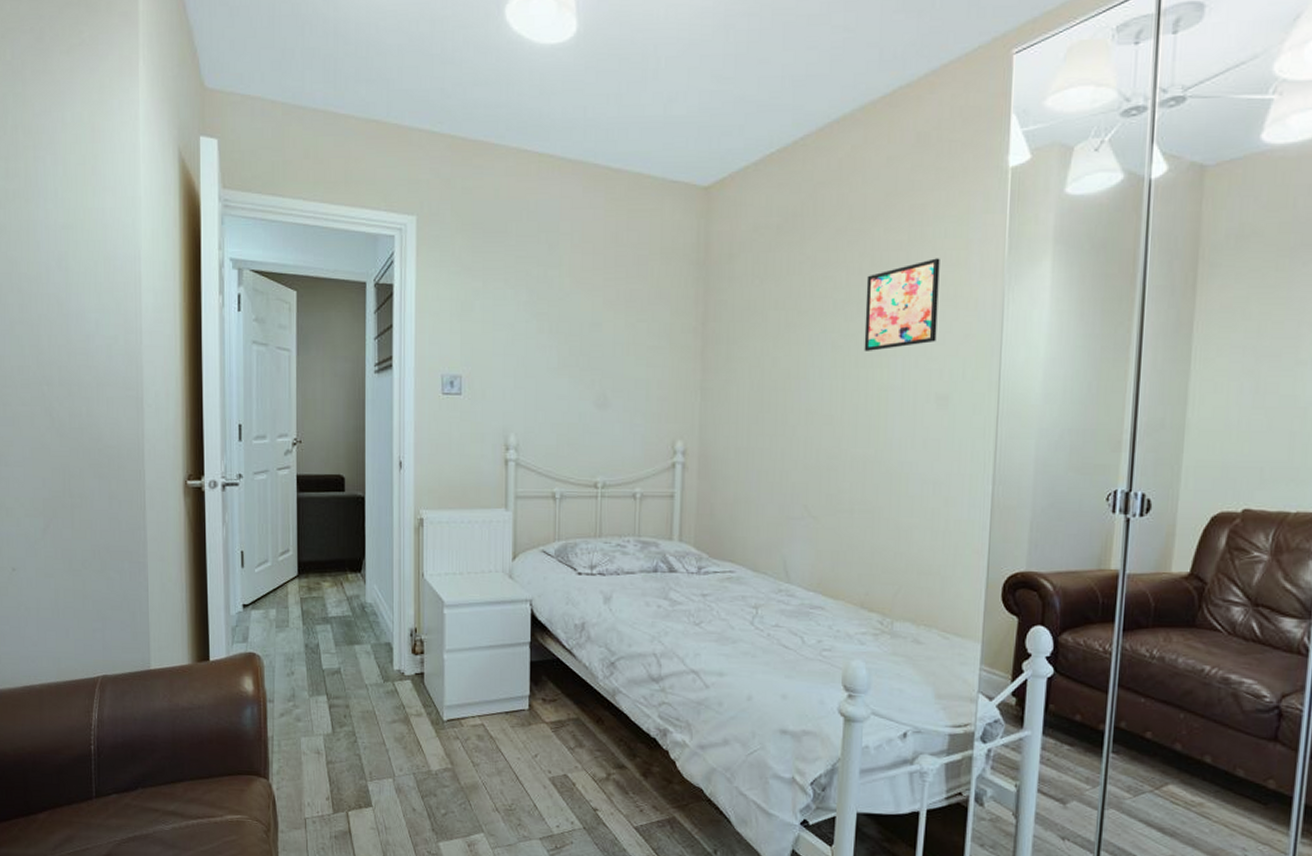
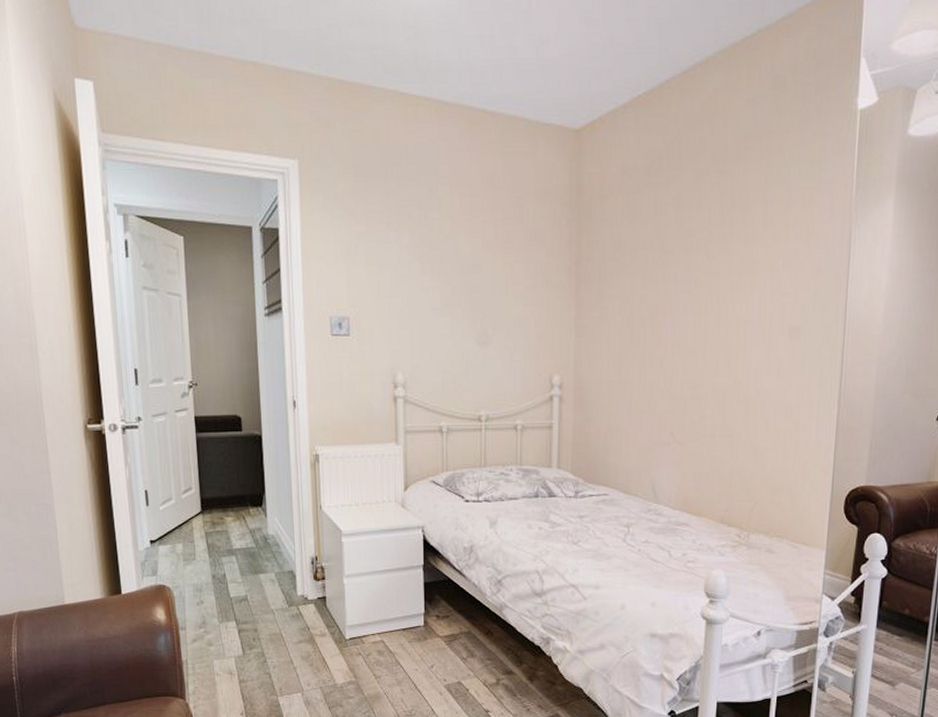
wall art: present [864,258,940,351] -> none [724,198,794,287]

